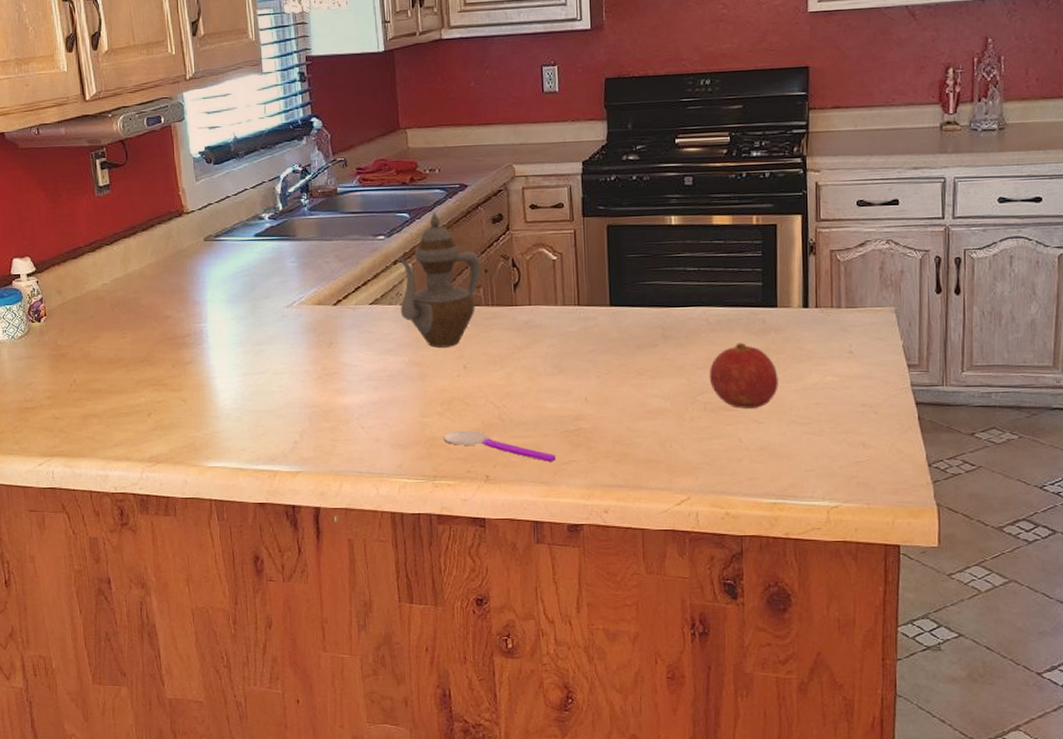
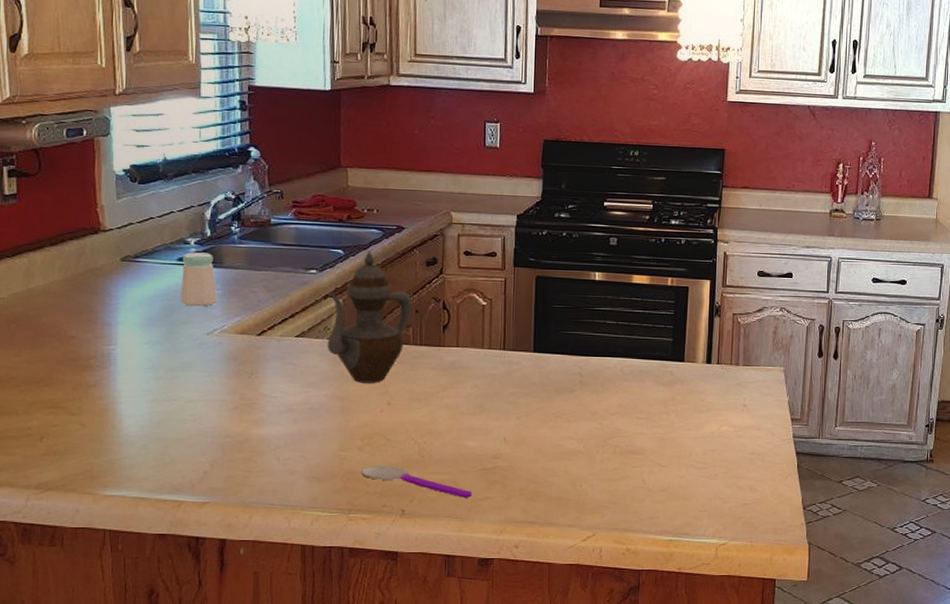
salt shaker: none [258,227,294,281] -> present [181,252,218,307]
fruit: present [709,342,778,408] -> none [620,392,681,453]

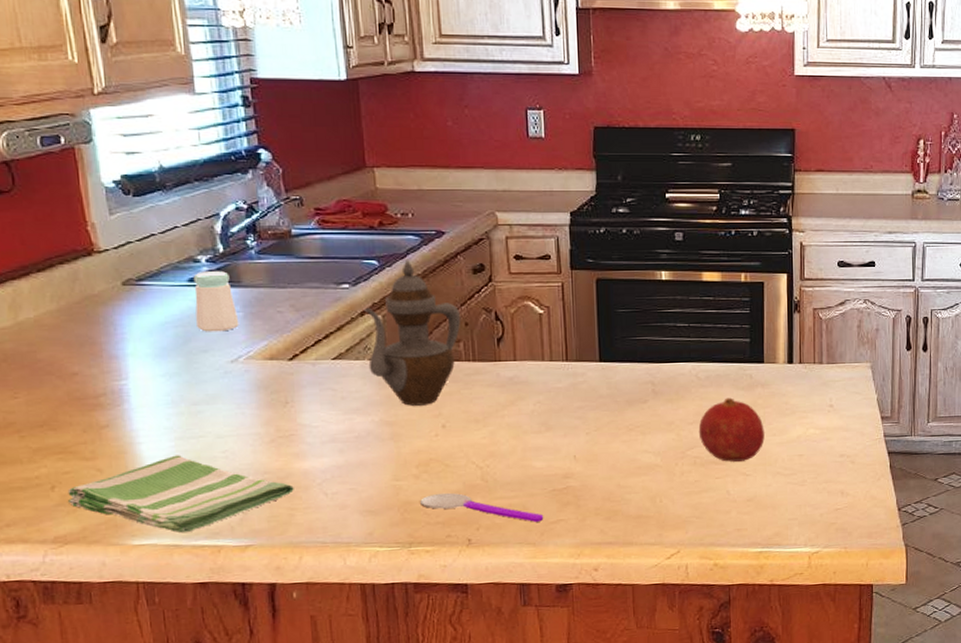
dish towel: none [53,415,251,487] -> present [67,455,294,534]
fruit: none [620,392,681,453] -> present [698,397,765,462]

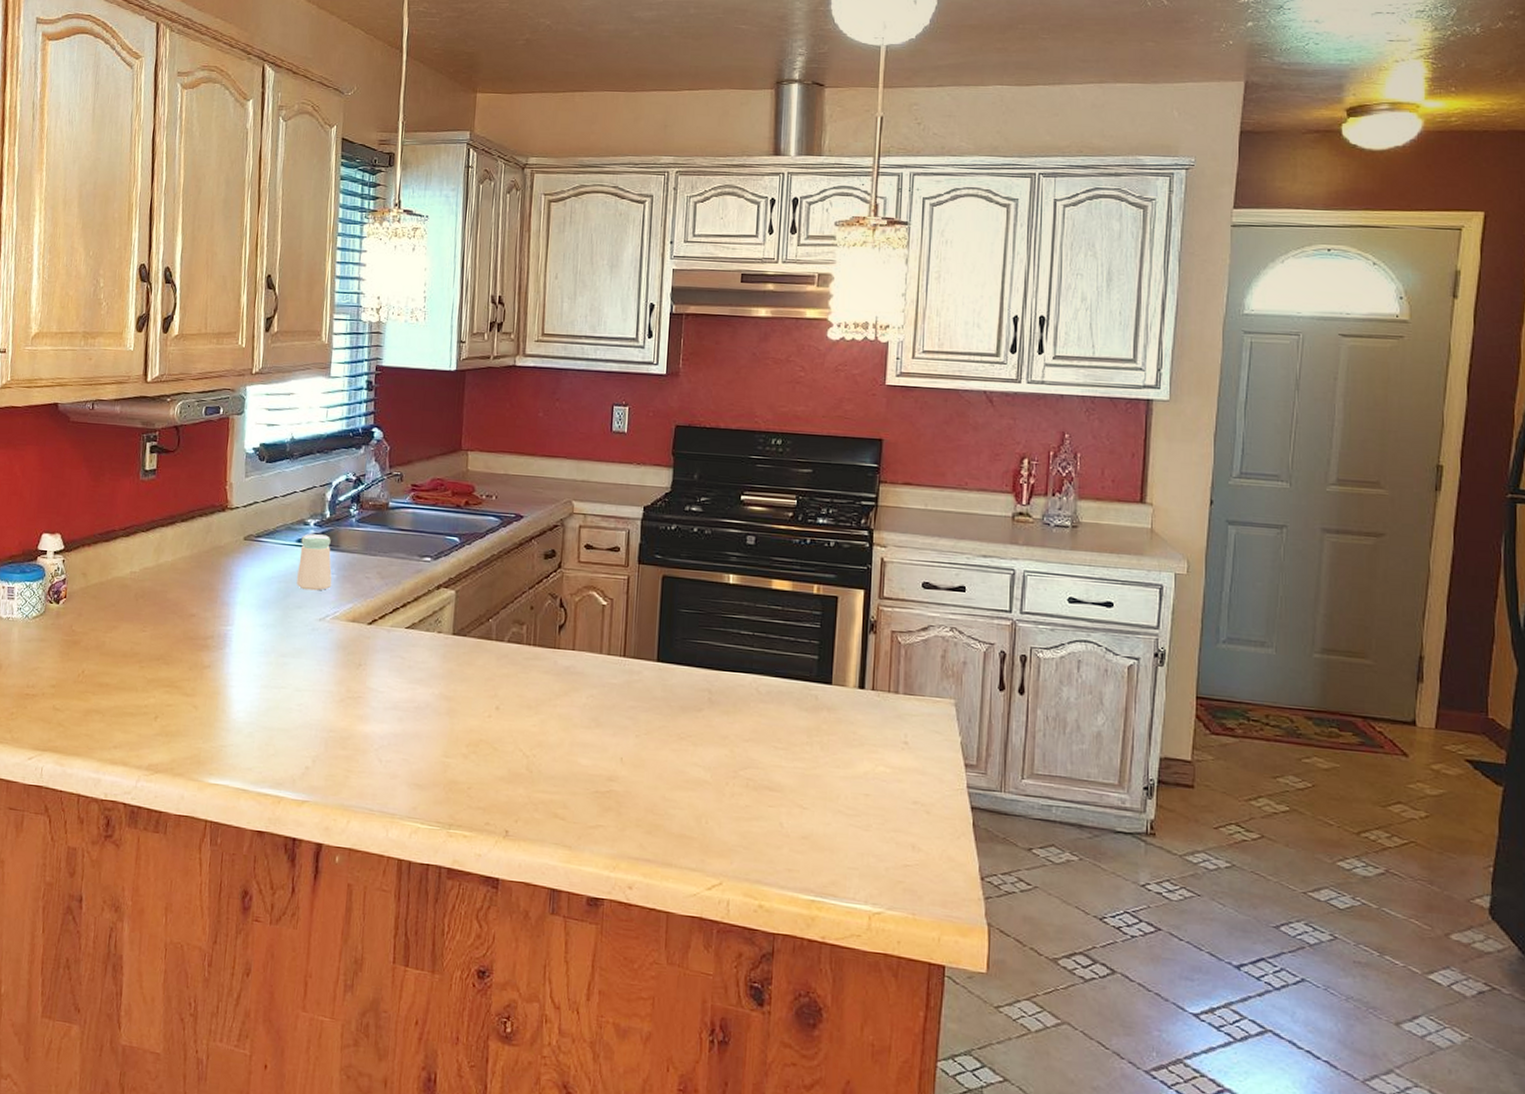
dish towel: present [67,455,294,534] -> none [166,702,353,779]
teapot: present [364,259,461,406] -> none [437,538,528,685]
spoon: present [420,492,544,522] -> none [465,776,583,824]
fruit: present [698,397,765,462] -> none [754,717,827,792]

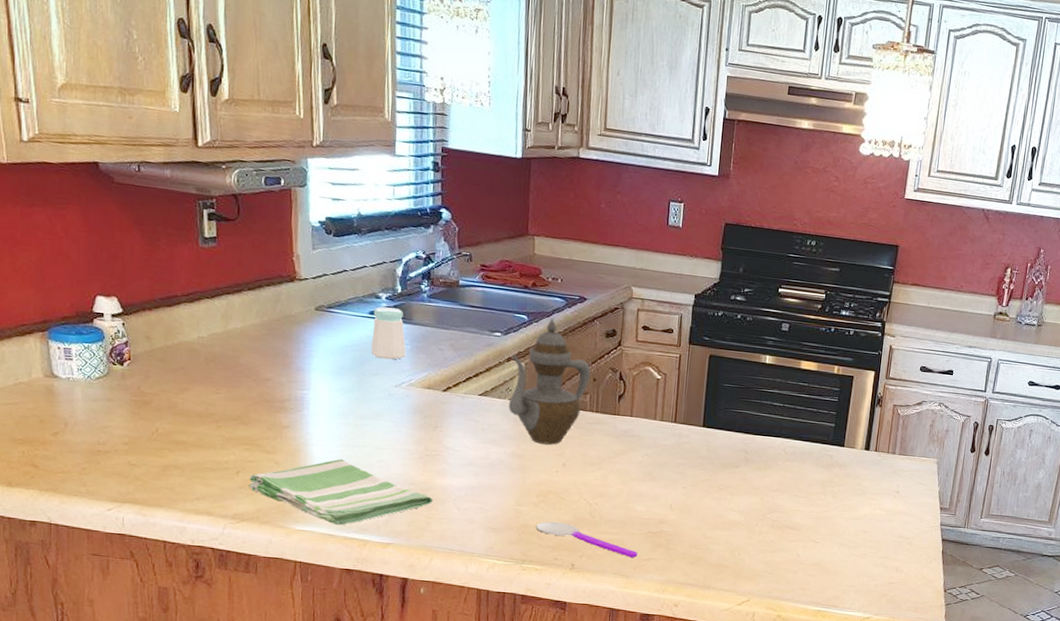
dish towel: none [166,702,353,779] -> present [249,458,433,526]
teapot: none [437,538,528,685] -> present [508,317,591,445]
spoon: none [465,776,583,824] -> present [536,521,638,558]

